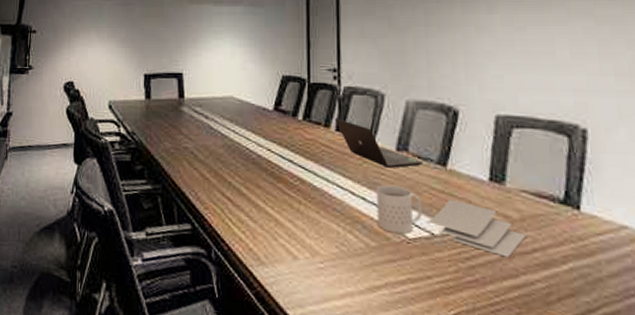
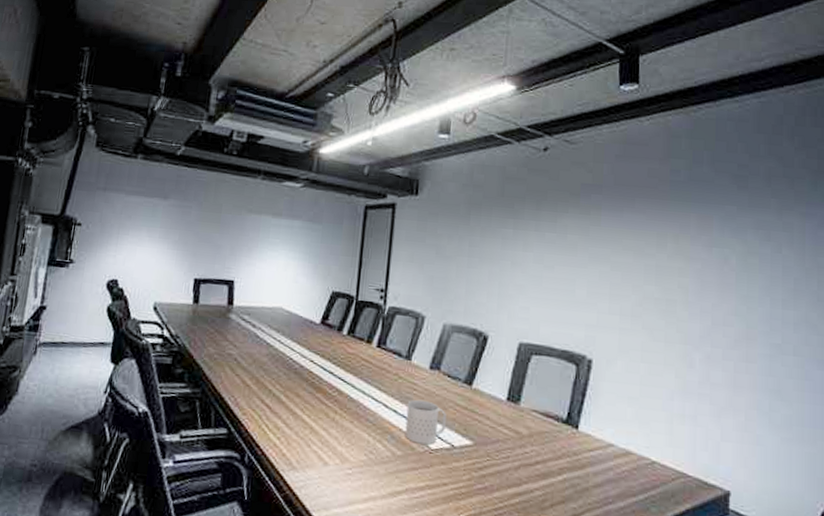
laptop: present [335,118,423,168] -> none [377,335,452,385]
papers: present [427,199,526,258] -> none [449,415,532,469]

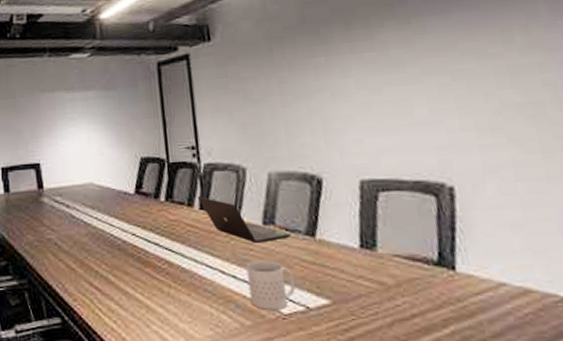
laptop: none [377,335,452,385] -> present [198,196,291,243]

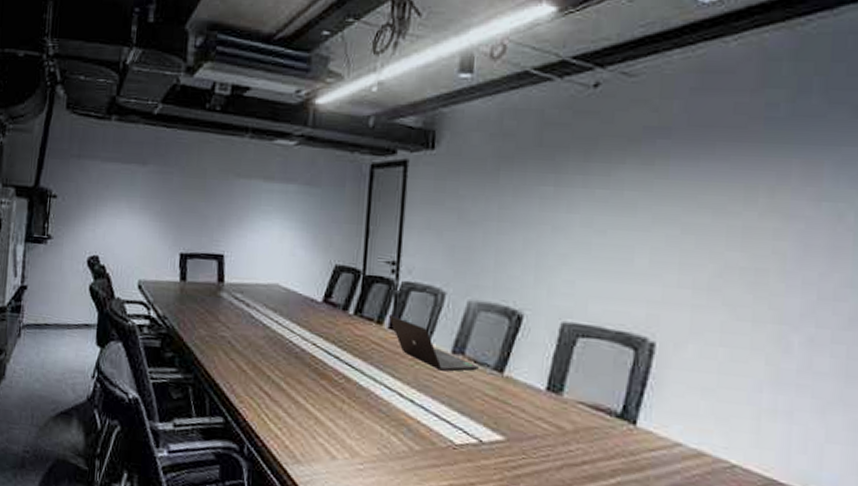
mug: present [246,260,295,310] -> none [423,388,473,440]

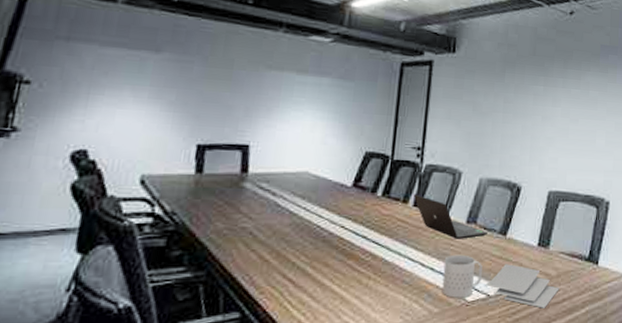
mug: none [423,388,473,440] -> present [441,254,482,298]
papers: none [476,407,577,469] -> present [485,264,559,308]

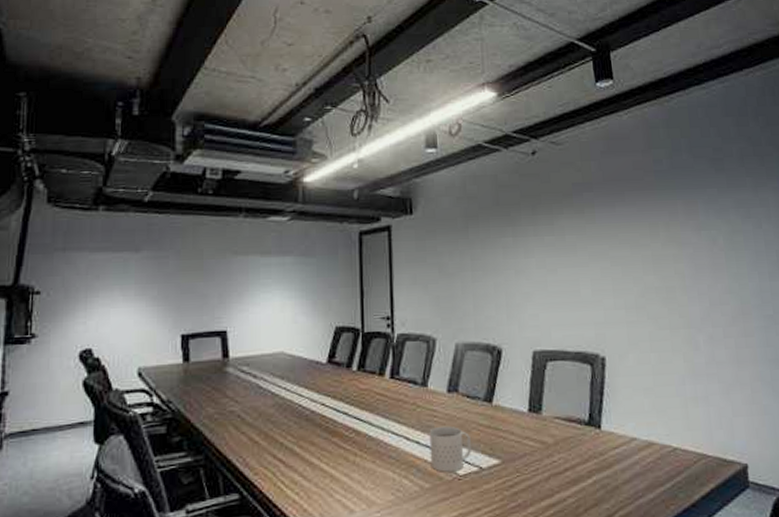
laptop: present [414,194,488,239] -> none [389,365,471,410]
papers: present [485,264,559,308] -> none [476,433,559,480]

